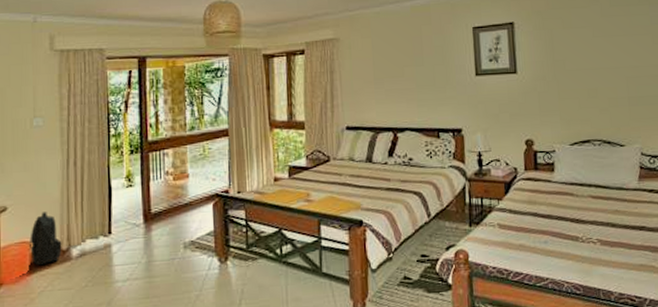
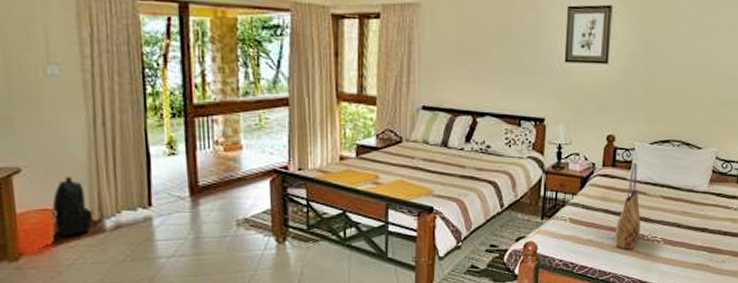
tote bag: none [547,164,574,253] -> present [615,163,641,250]

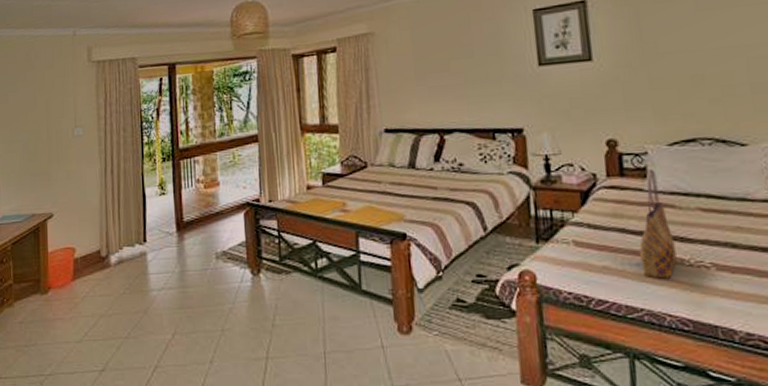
backpack: present [52,177,93,237] -> none [73,219,102,272]

